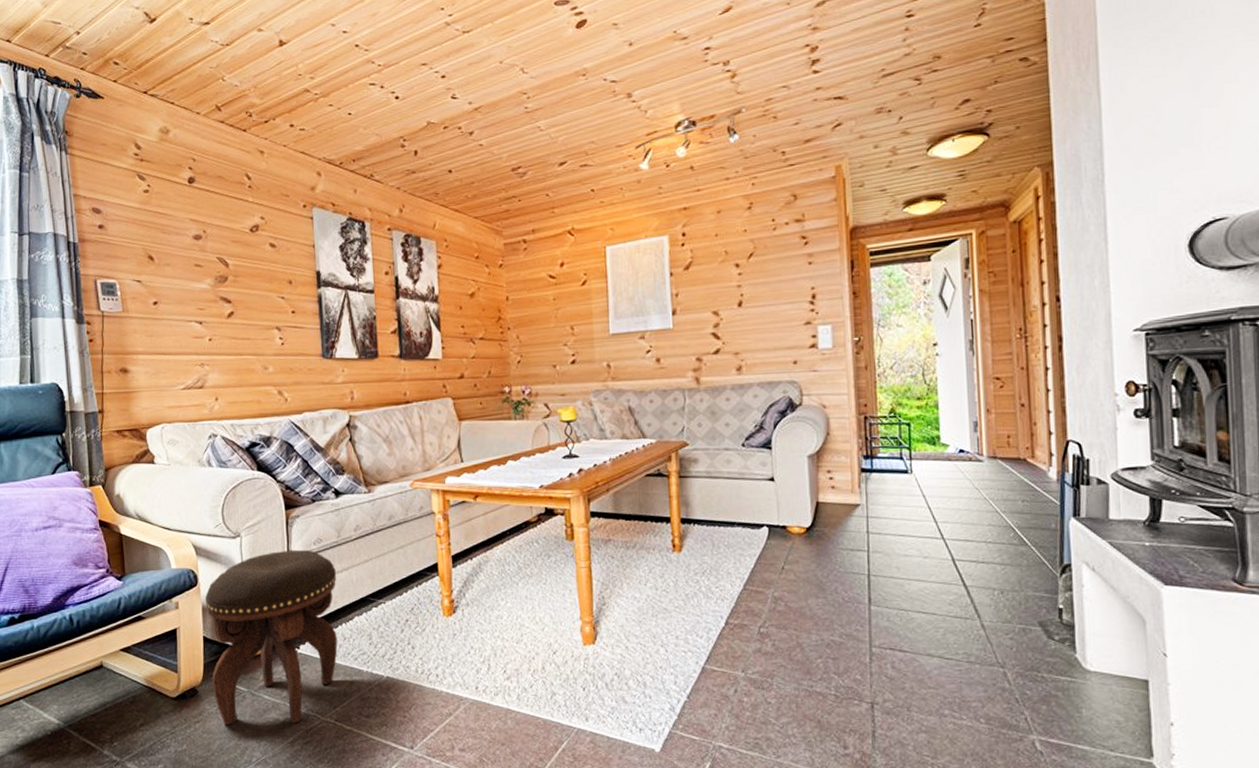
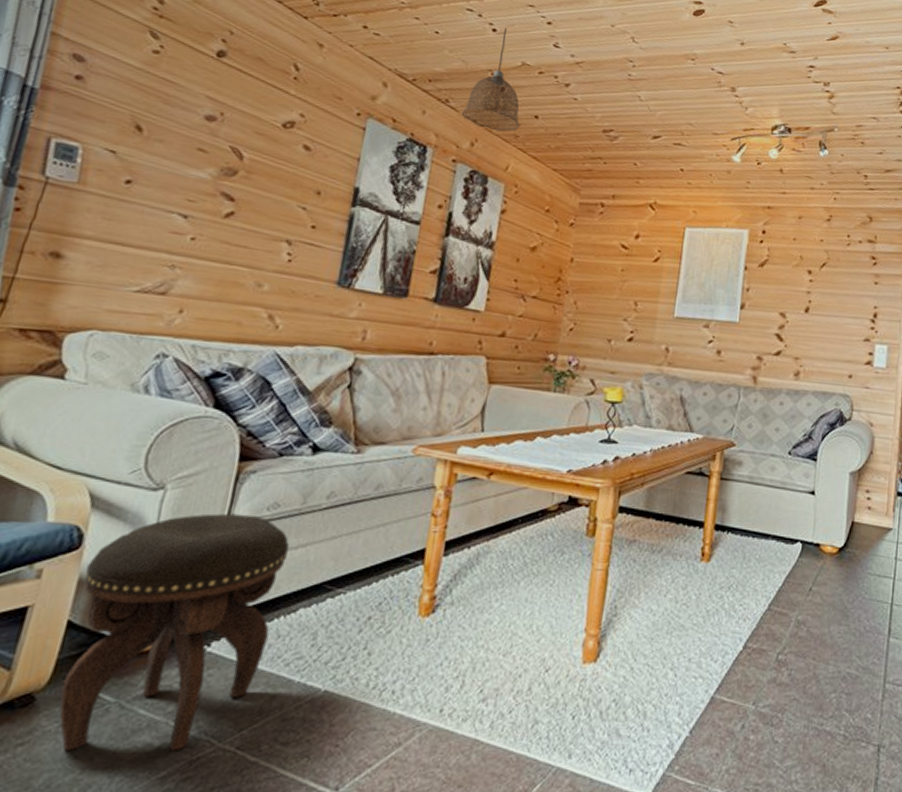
pendant lamp: none [386,92,438,194] -> present [461,28,520,132]

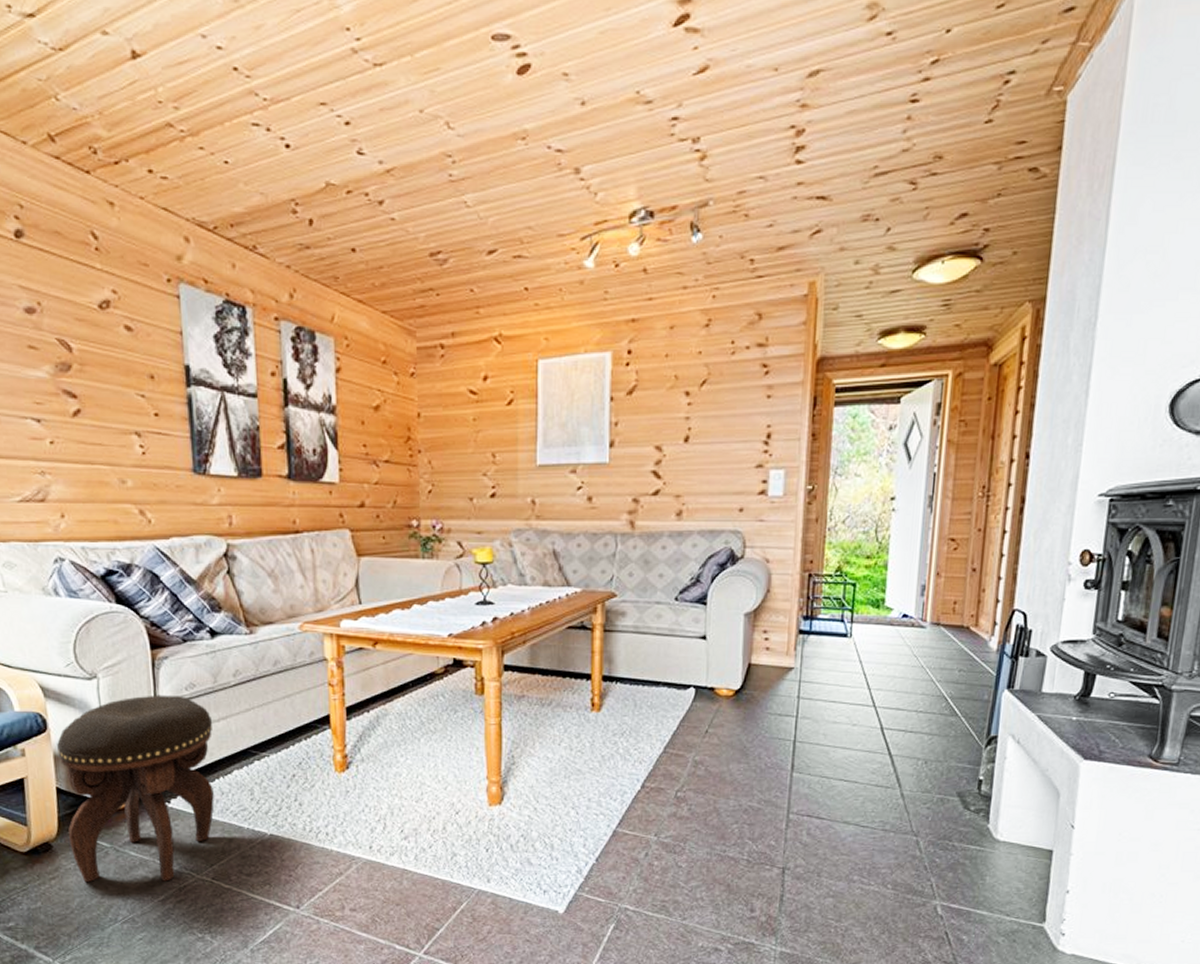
pendant lamp: present [461,28,520,132] -> none [272,140,338,276]

